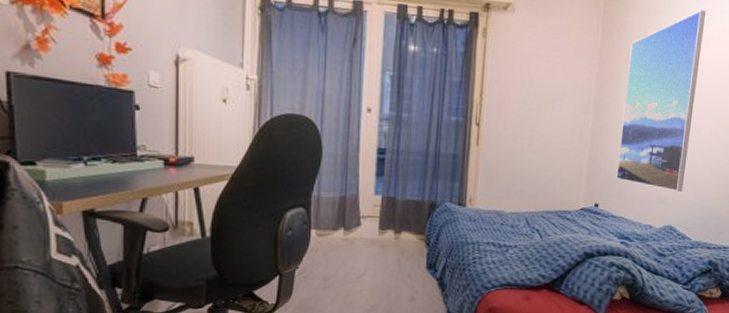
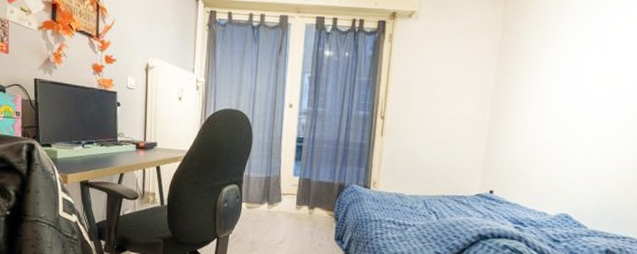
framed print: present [616,10,706,192] -> none [511,9,609,182]

